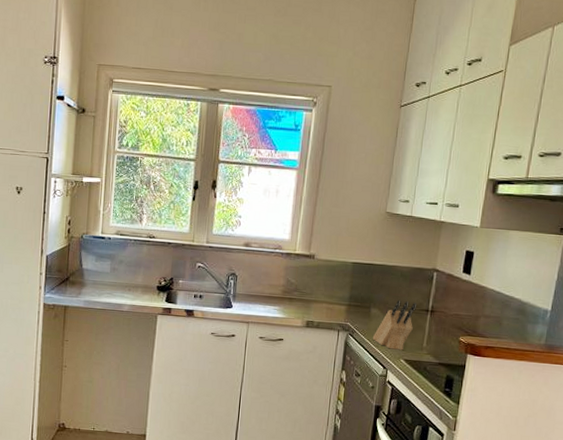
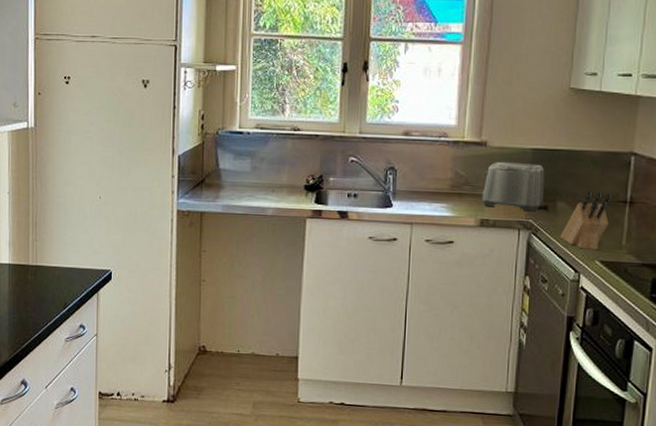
toaster: none [308,272,365,316] -> present [482,161,550,211]

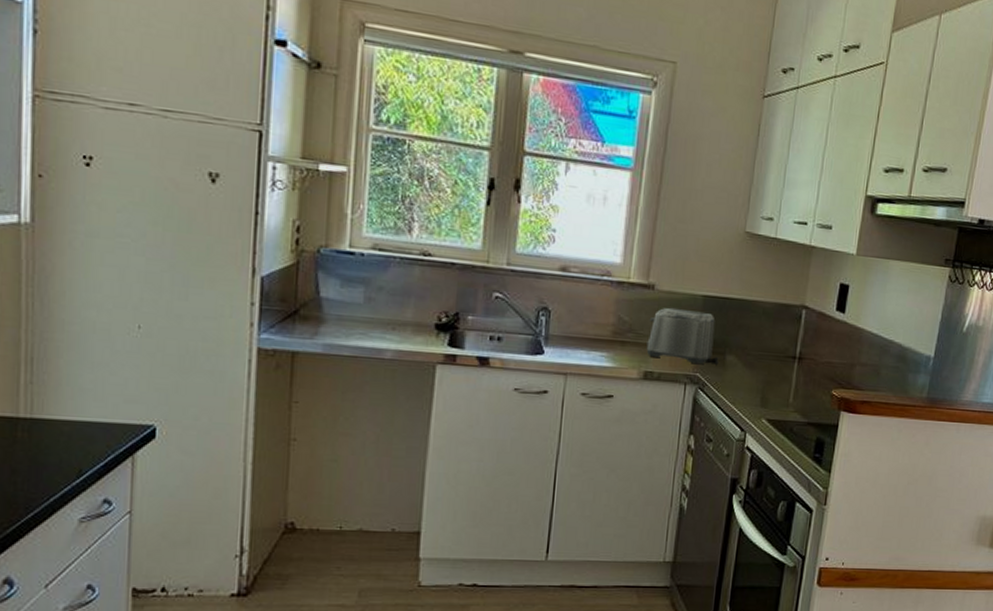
knife block: present [560,190,613,250] -> none [727,343,783,407]

